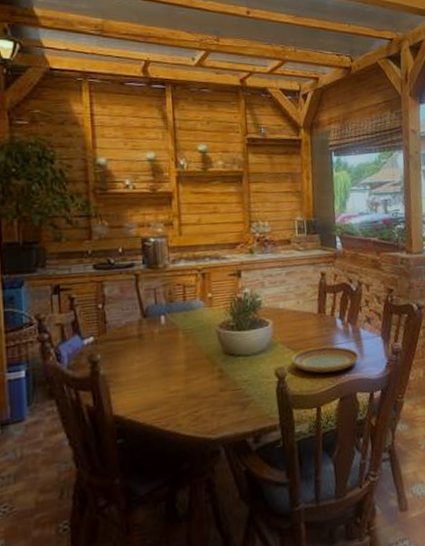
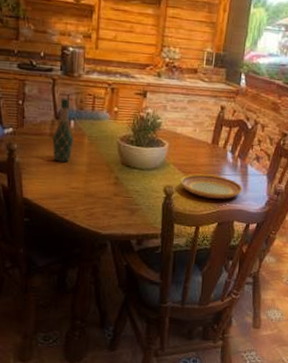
wine bottle: none [141,293,167,365] -> present [52,99,74,162]

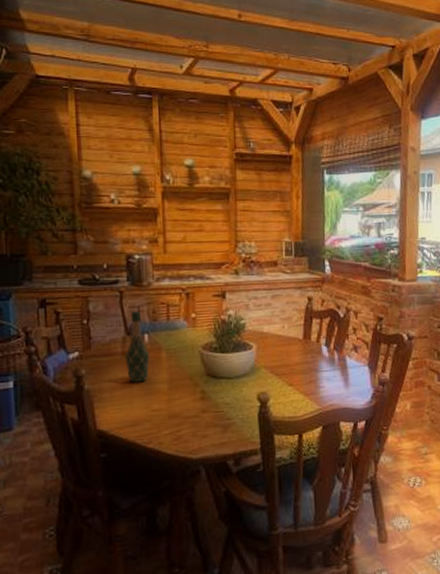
plate: present [180,173,242,199] -> none [274,373,344,401]

